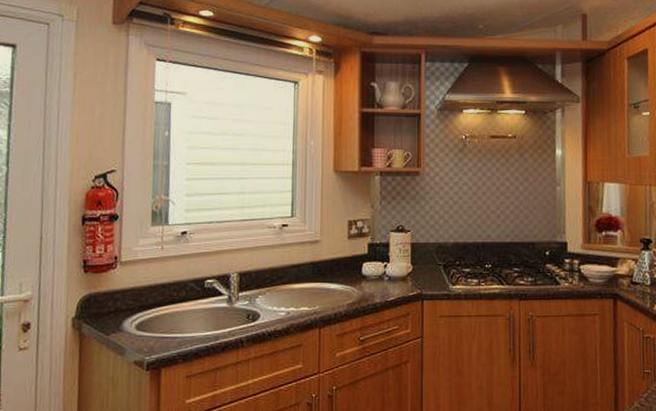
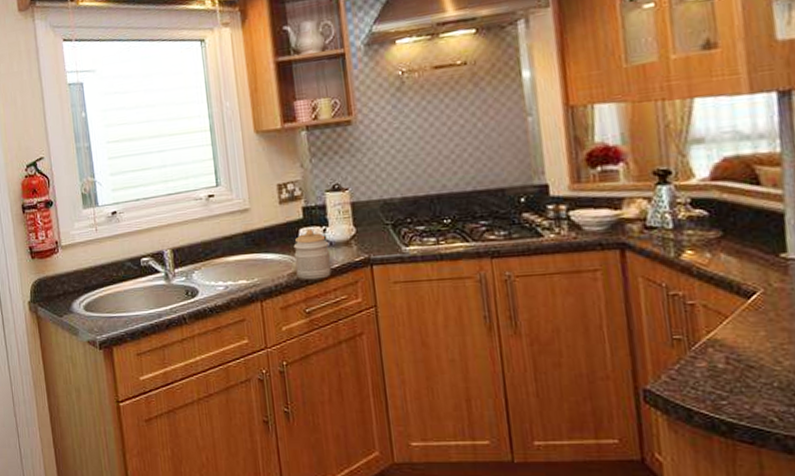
jar: none [356,264,388,310] -> present [293,229,331,280]

